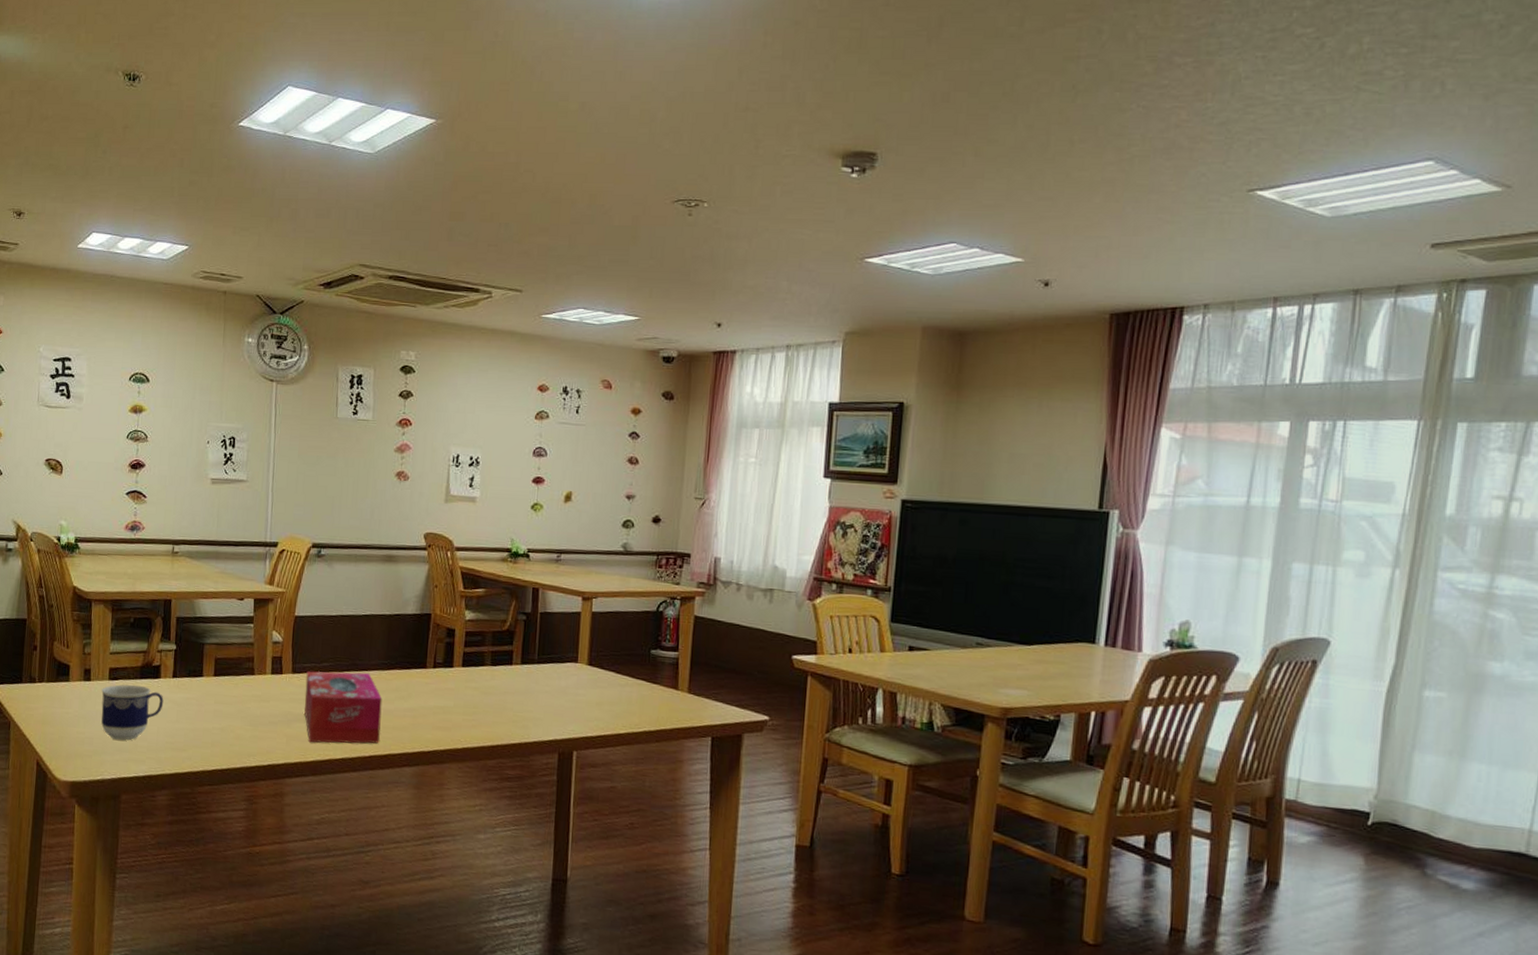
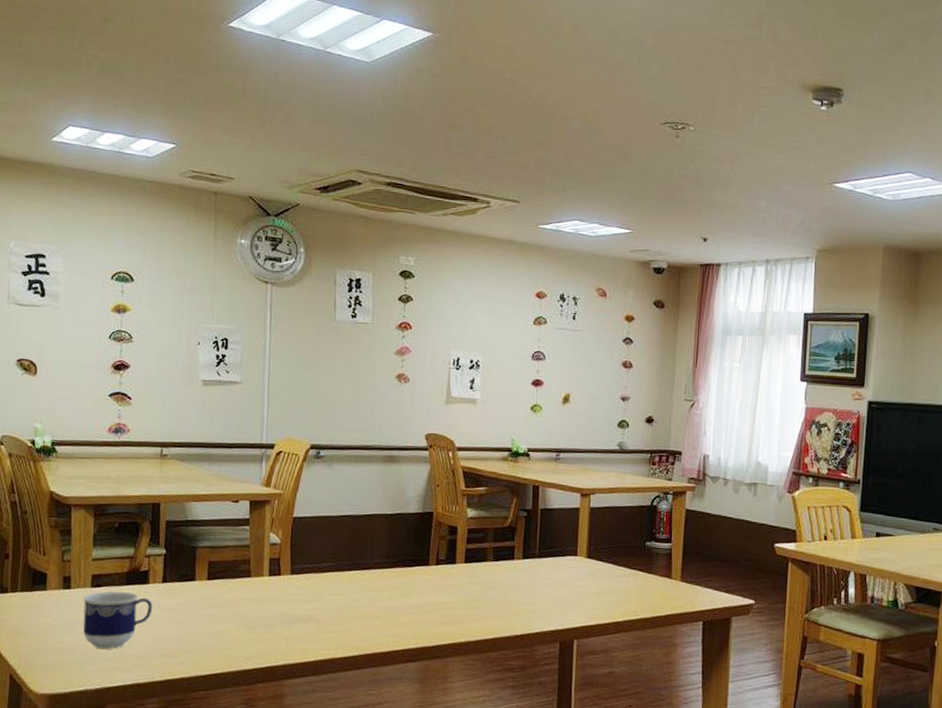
tissue box: present [304,671,383,744] -> none [304,571,385,643]

